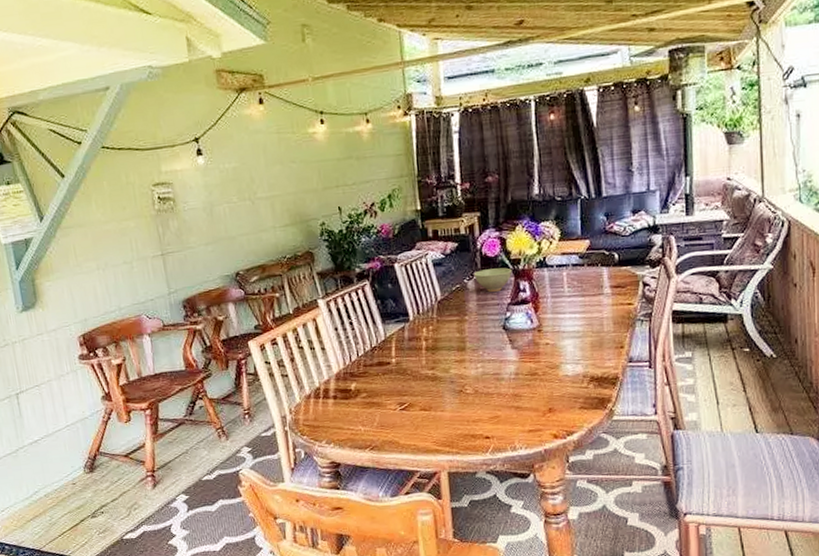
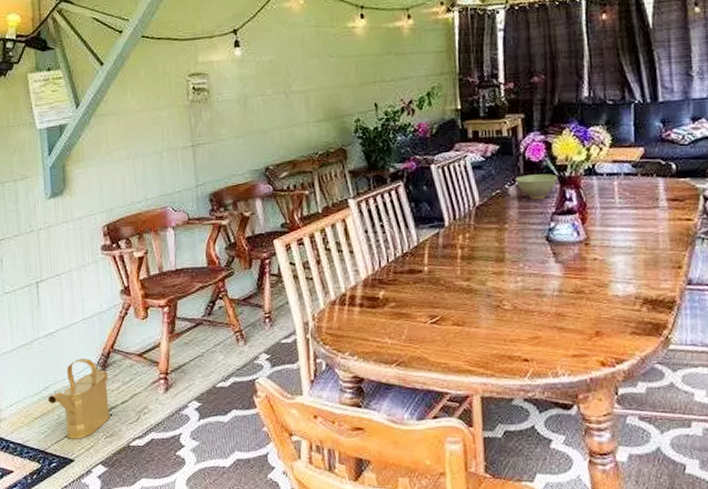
watering can: none [38,462,102,538] -> present [48,358,110,439]

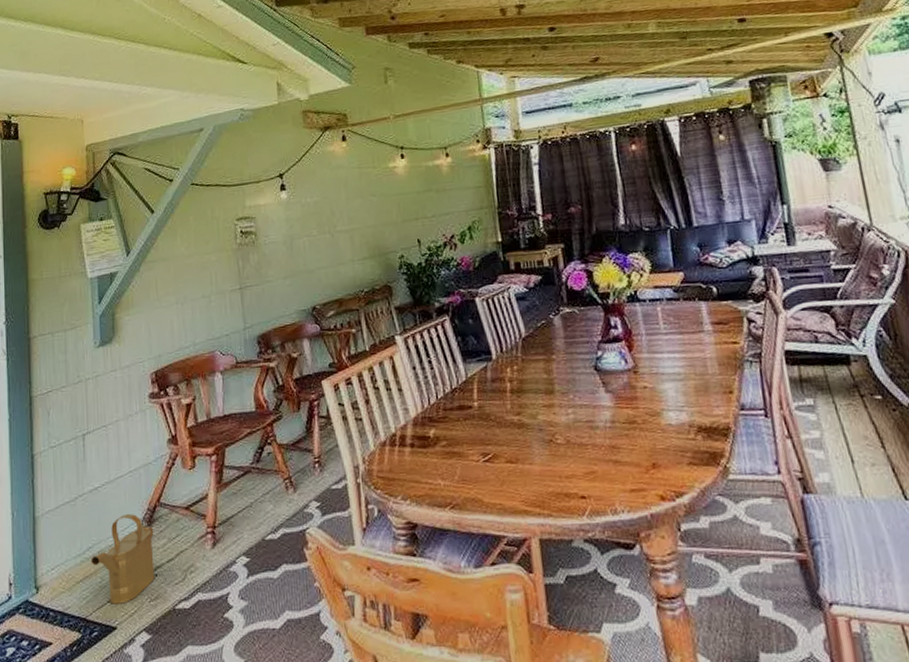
bowl: present [515,174,558,200] -> none [559,302,602,329]

